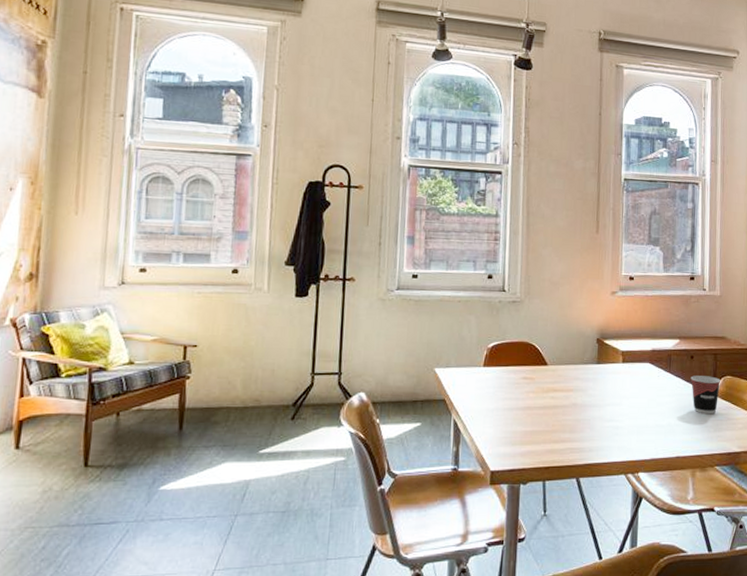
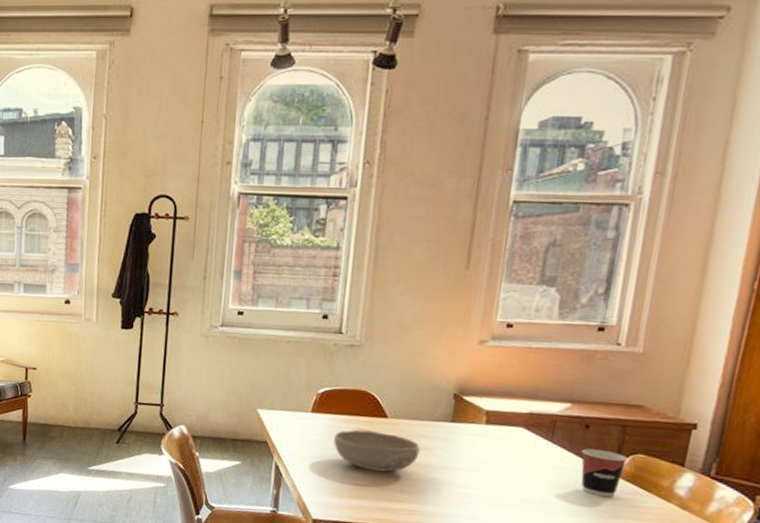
bowl: none [504,378,576,416] -> present [333,429,421,473]

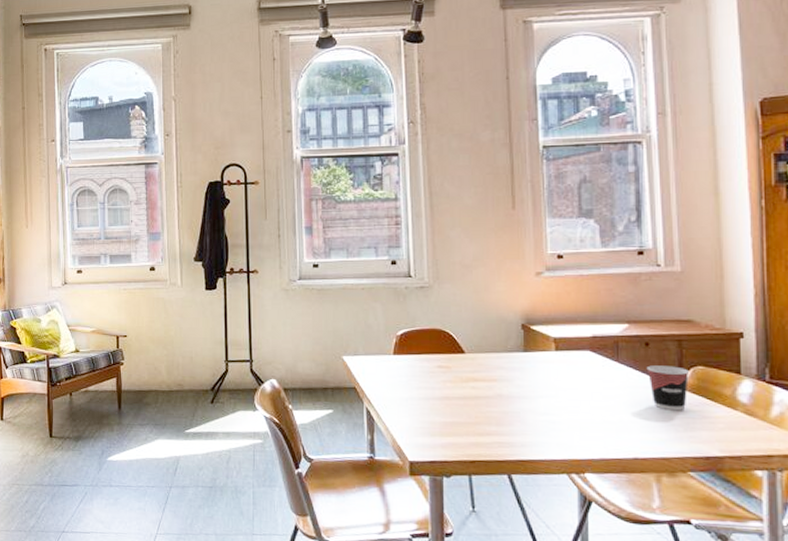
bowl: present [333,429,421,473] -> none [417,367,500,407]

